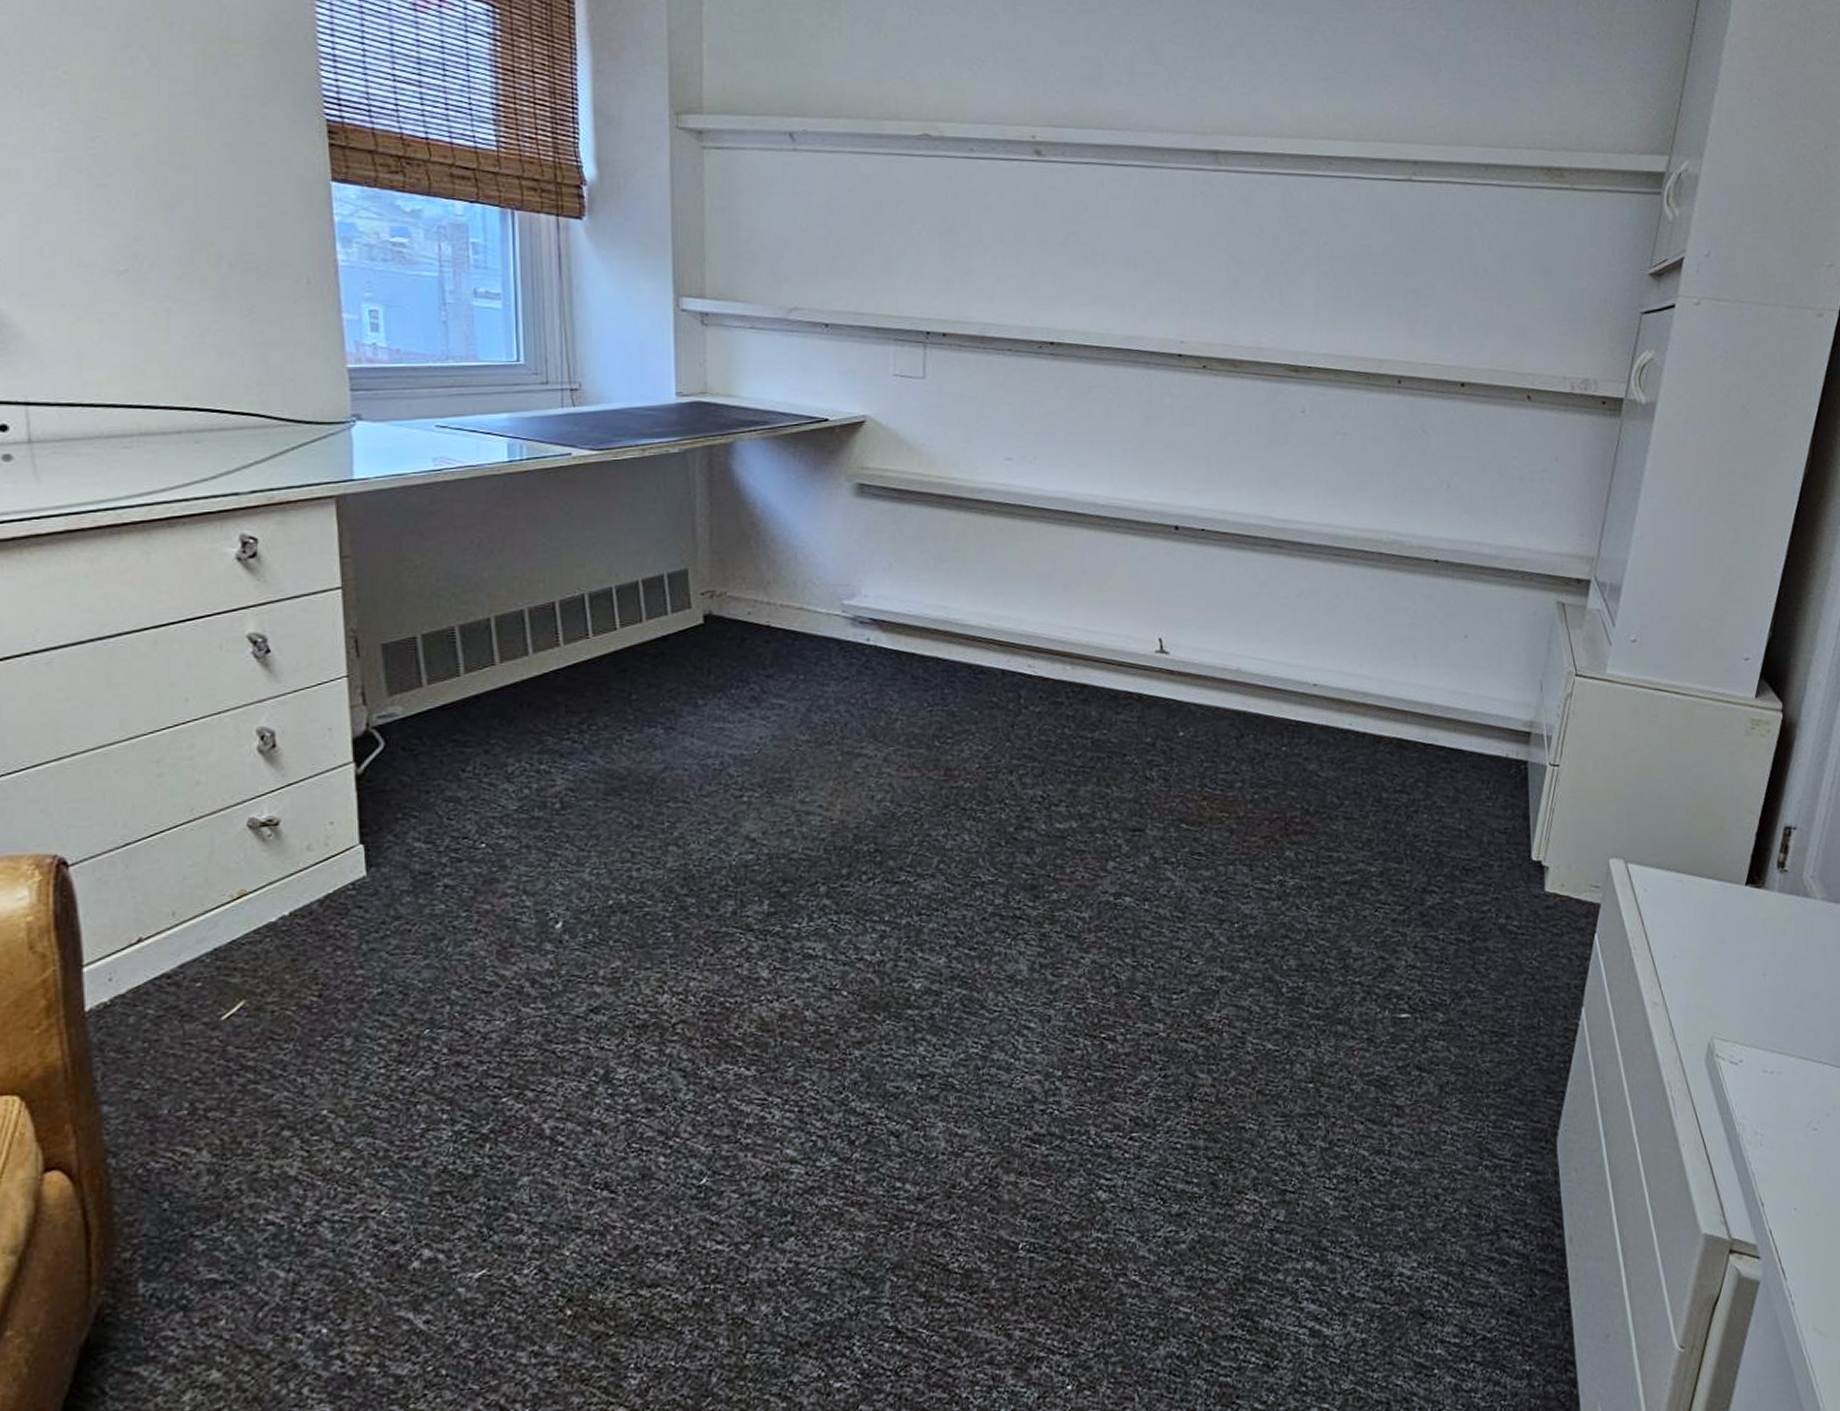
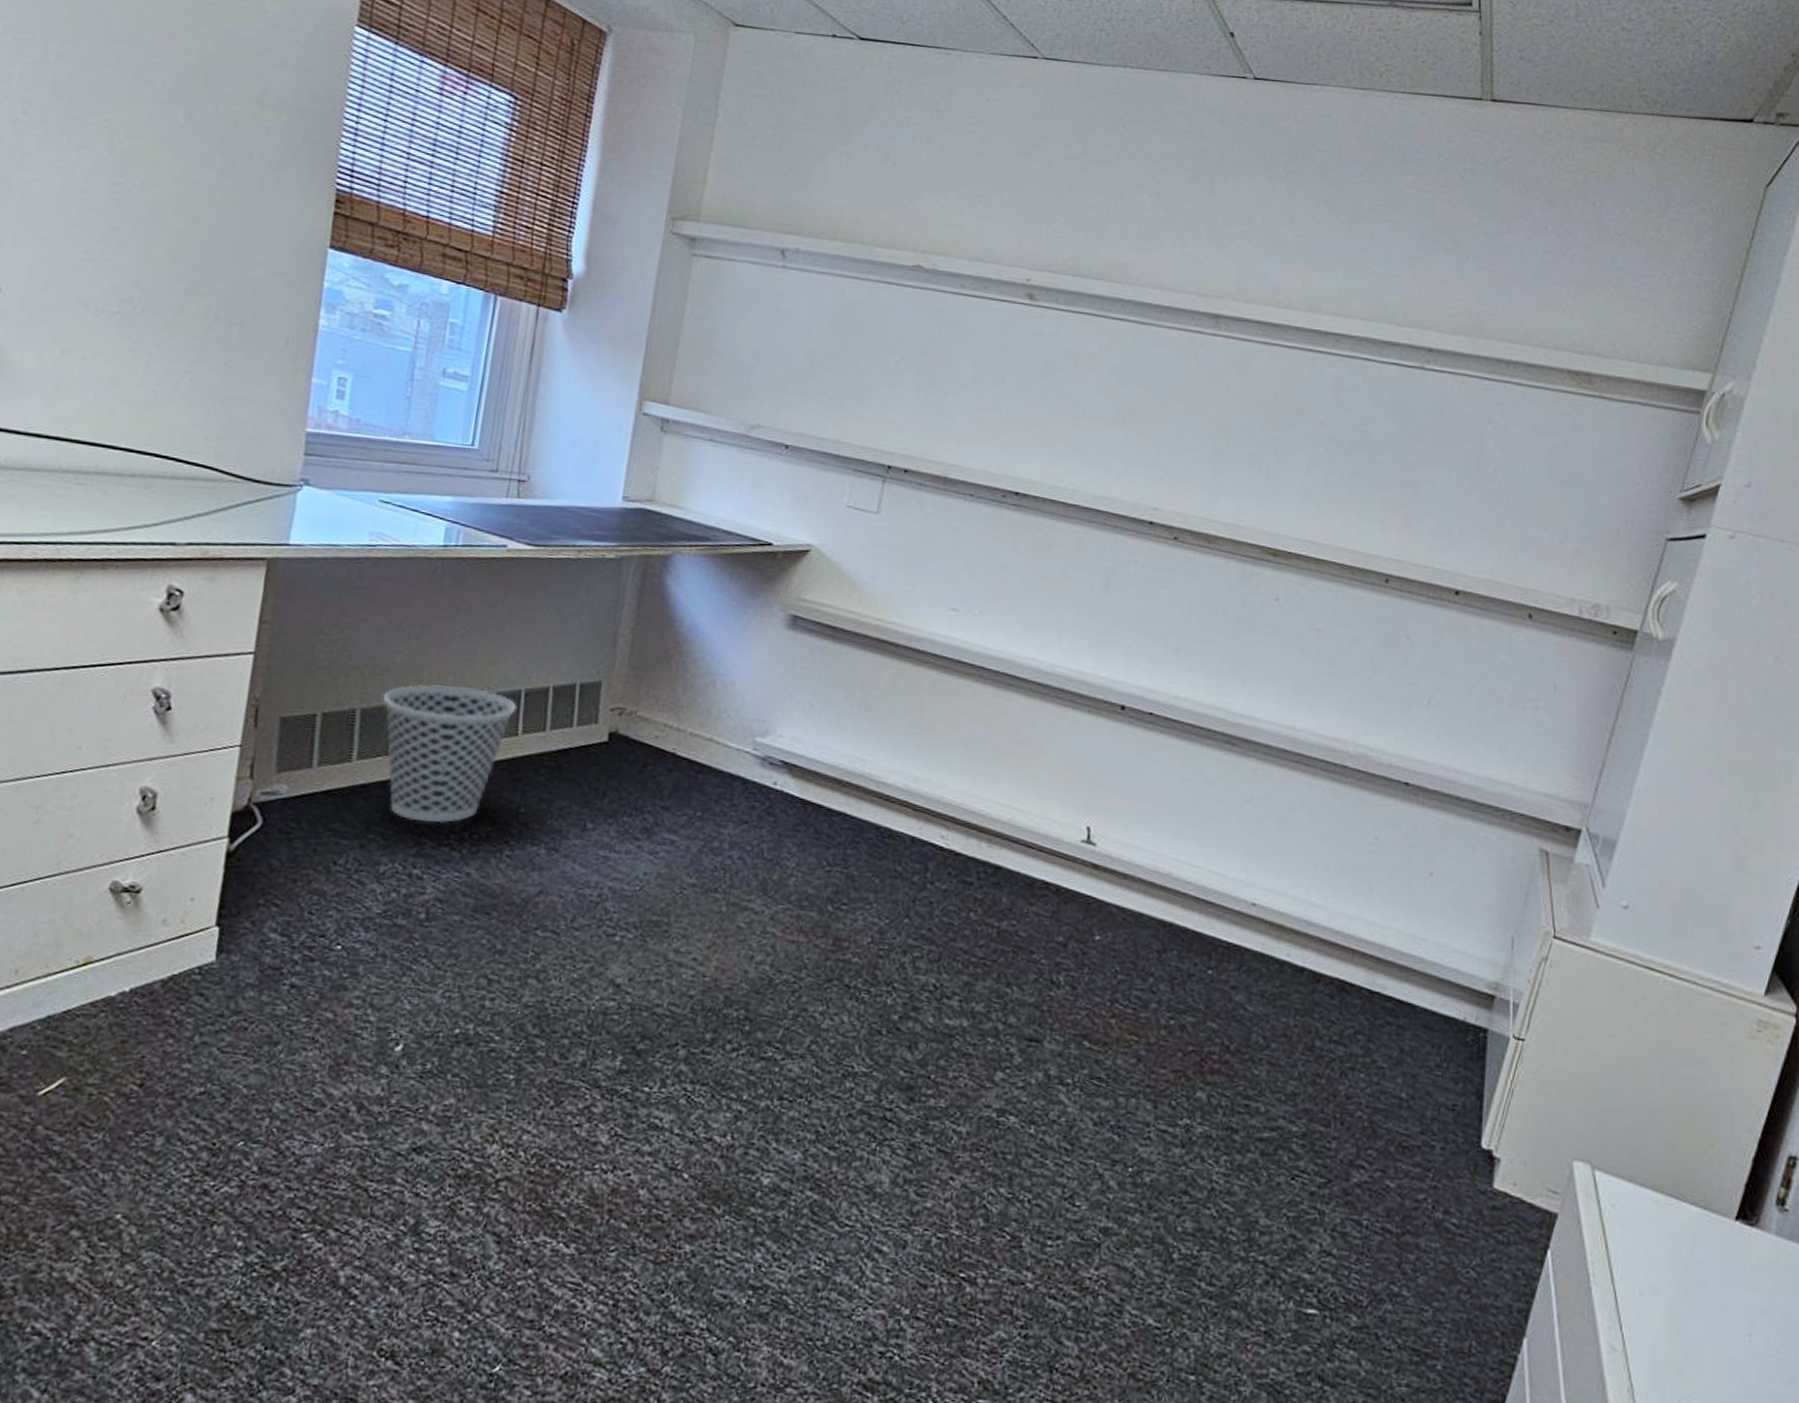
wastebasket: none [477,591,610,721] -> present [382,684,517,824]

